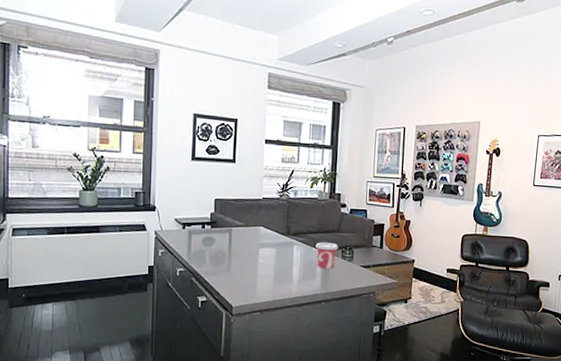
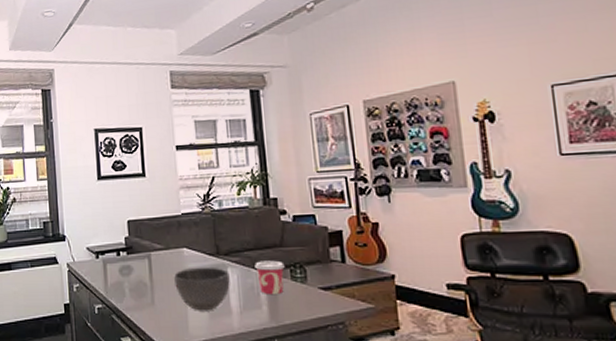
bowl: none [248,243,295,279] -> present [173,266,230,311]

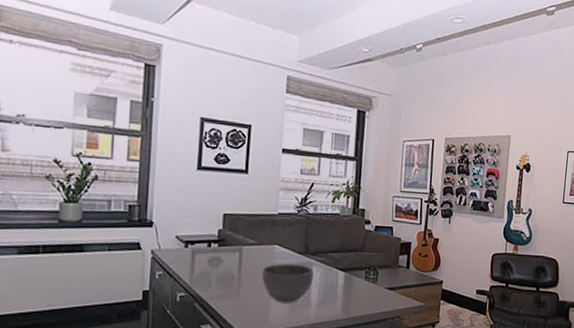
cup: present [255,260,285,294] -> none [337,262,362,291]

